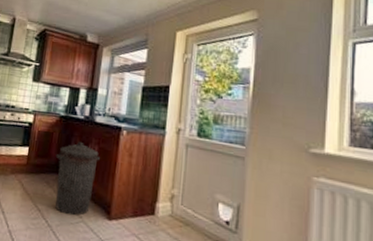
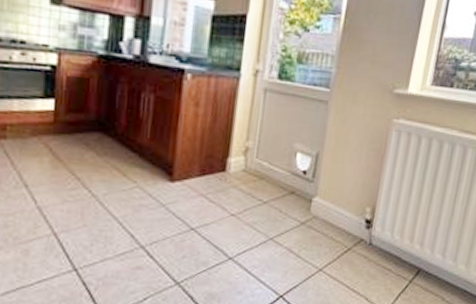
trash can: present [55,141,100,216] -> none [95,88,157,181]

